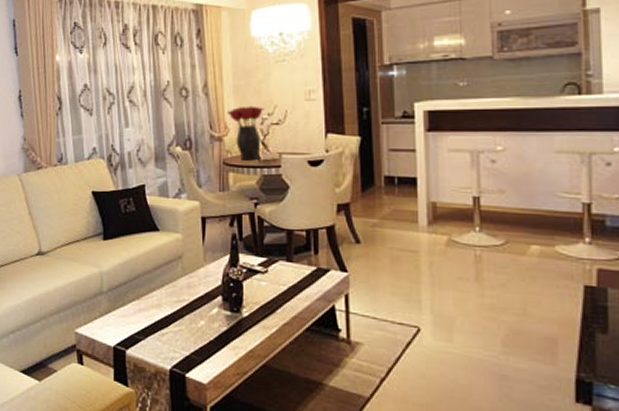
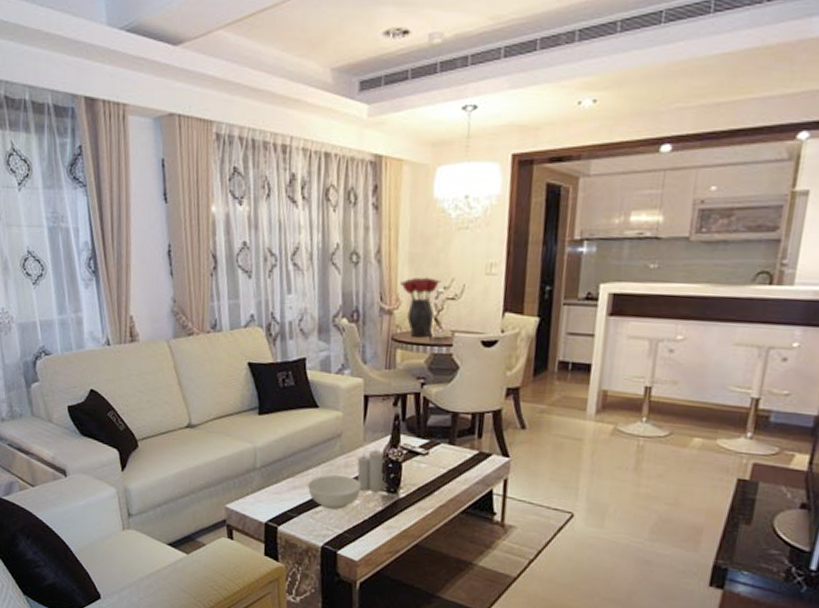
bowl: none [152,295,206,331] -> present [307,474,362,510]
candle: none [199,269,231,312] -> present [357,449,388,492]

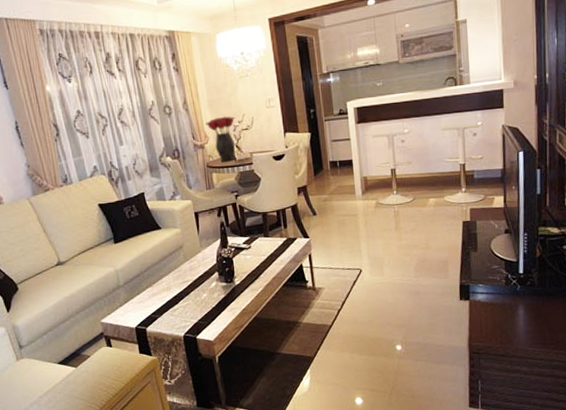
bowl: present [307,474,362,510] -> none [163,277,206,305]
candle: present [357,449,388,492] -> none [198,252,226,286]

